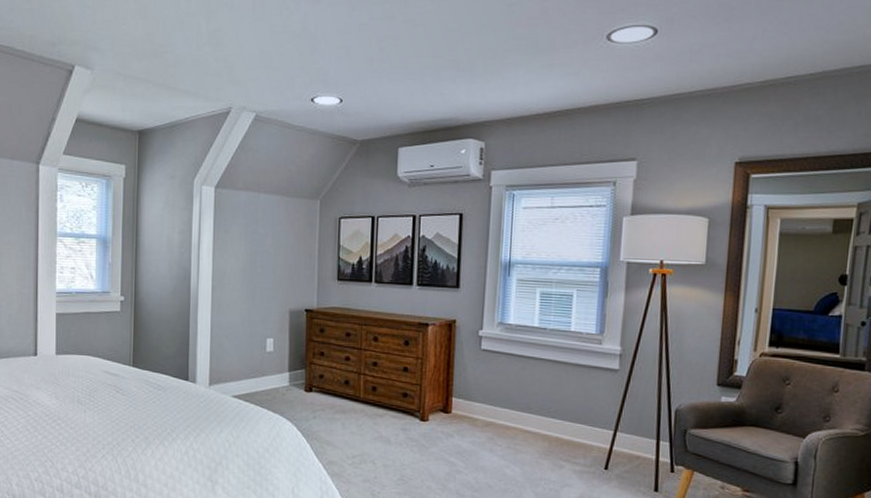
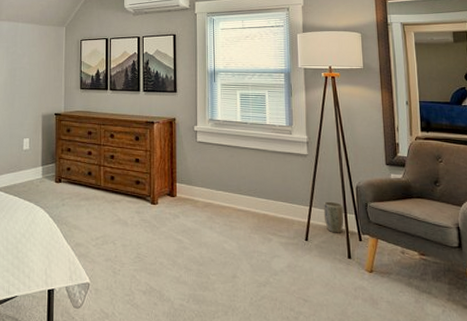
plant pot: none [630,425,657,463] -> present [323,201,344,233]

